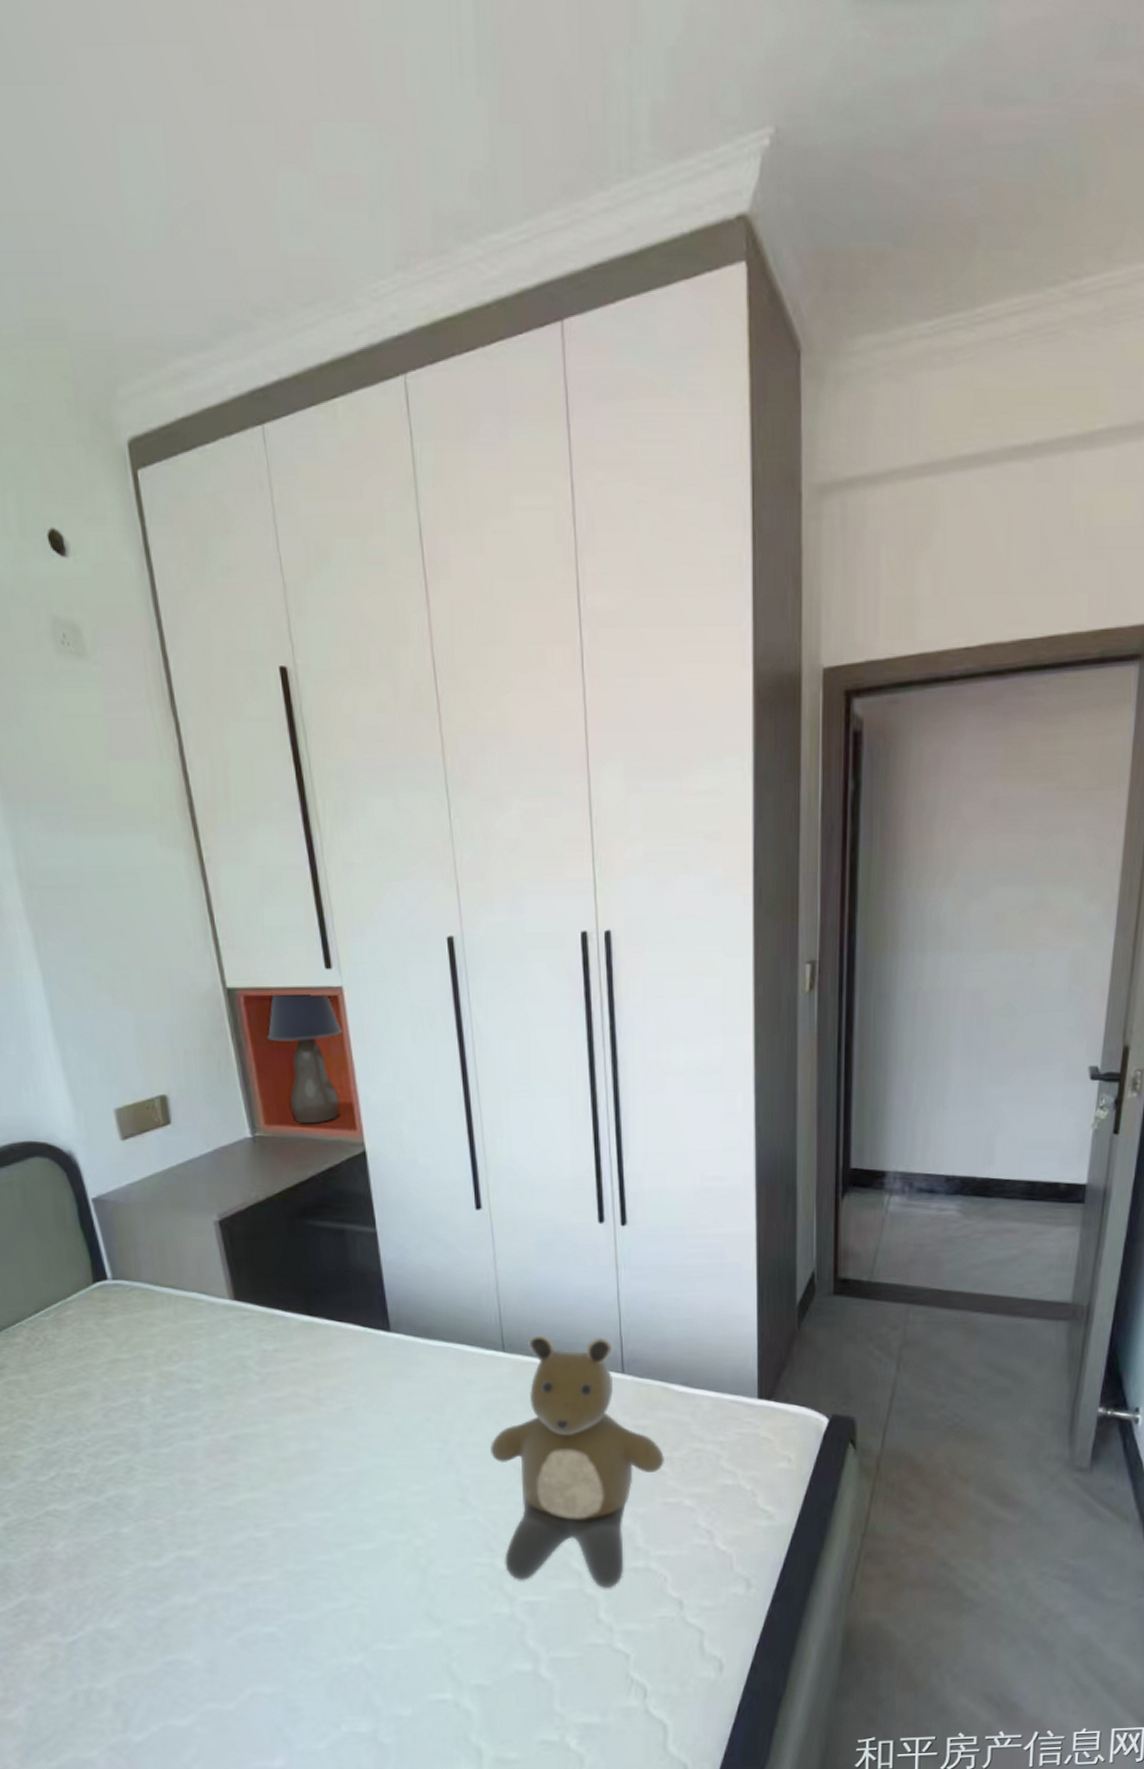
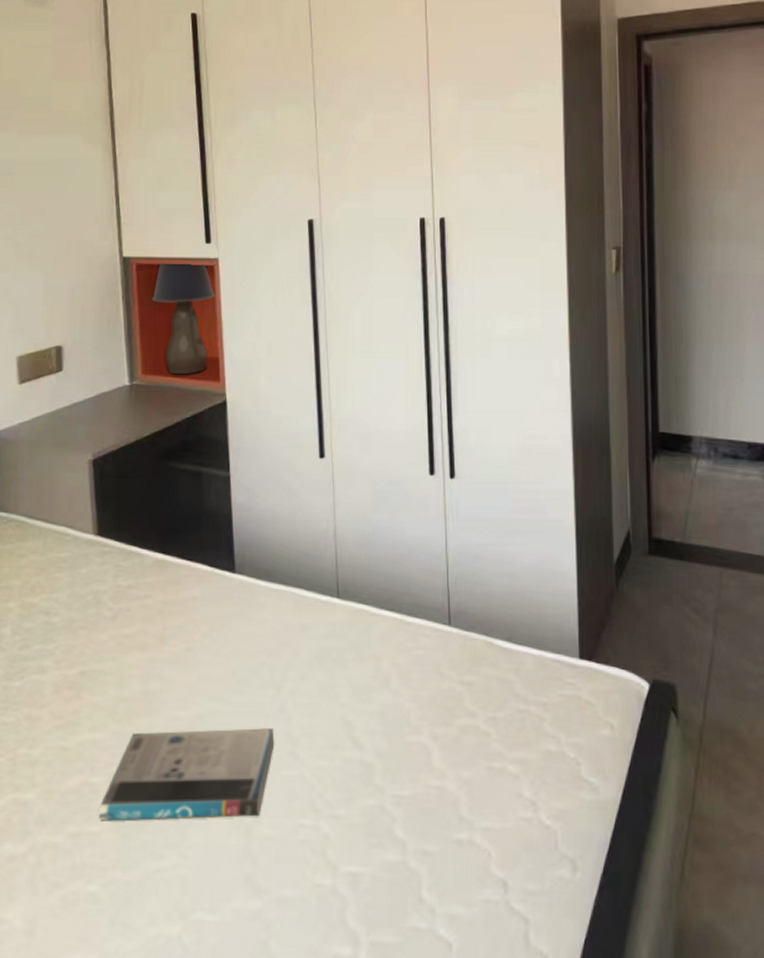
book: none [268,1479,445,1571] -> present [98,728,275,821]
bear: present [490,1334,664,1589] -> none [321,582,489,863]

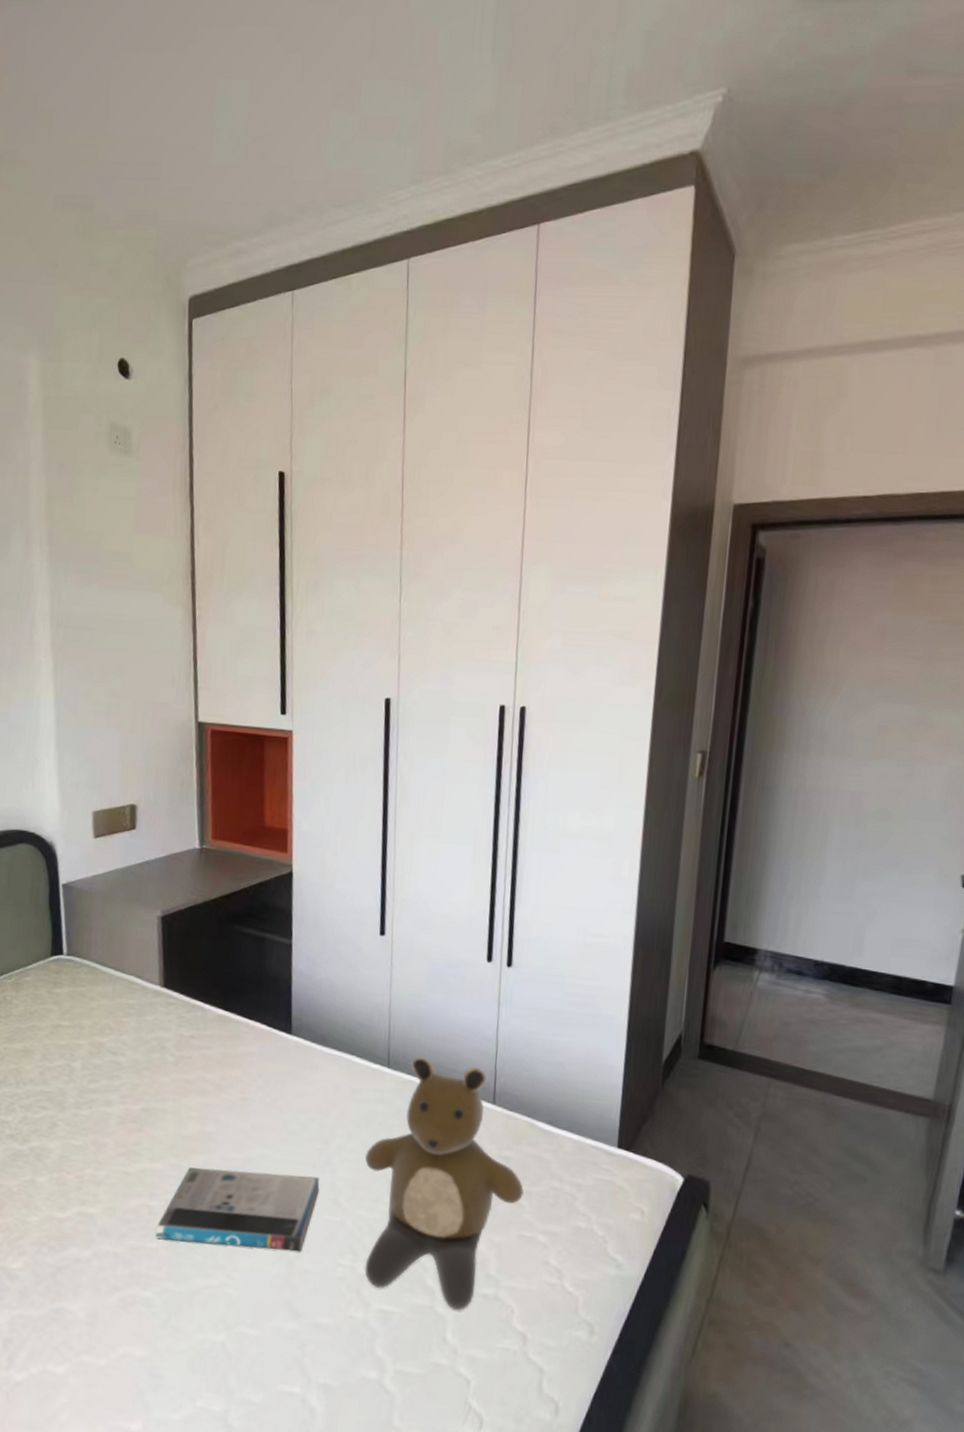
table lamp: present [152,263,215,375] -> none [225,731,287,844]
bear: none [321,582,489,863] -> present [364,1056,524,1311]

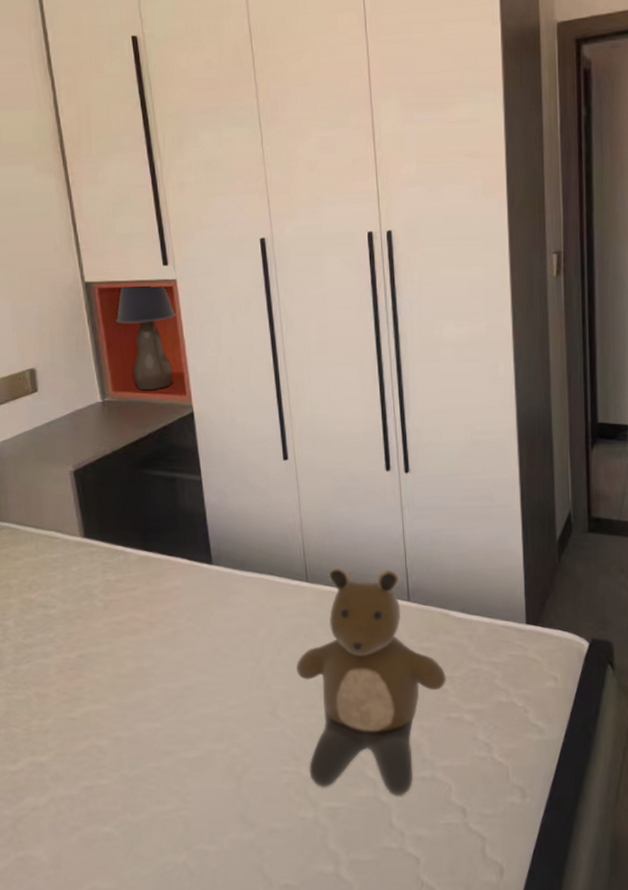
book: present [155,1167,320,1251] -> none [107,694,258,776]
table lamp: none [225,731,287,844] -> present [116,285,176,391]

